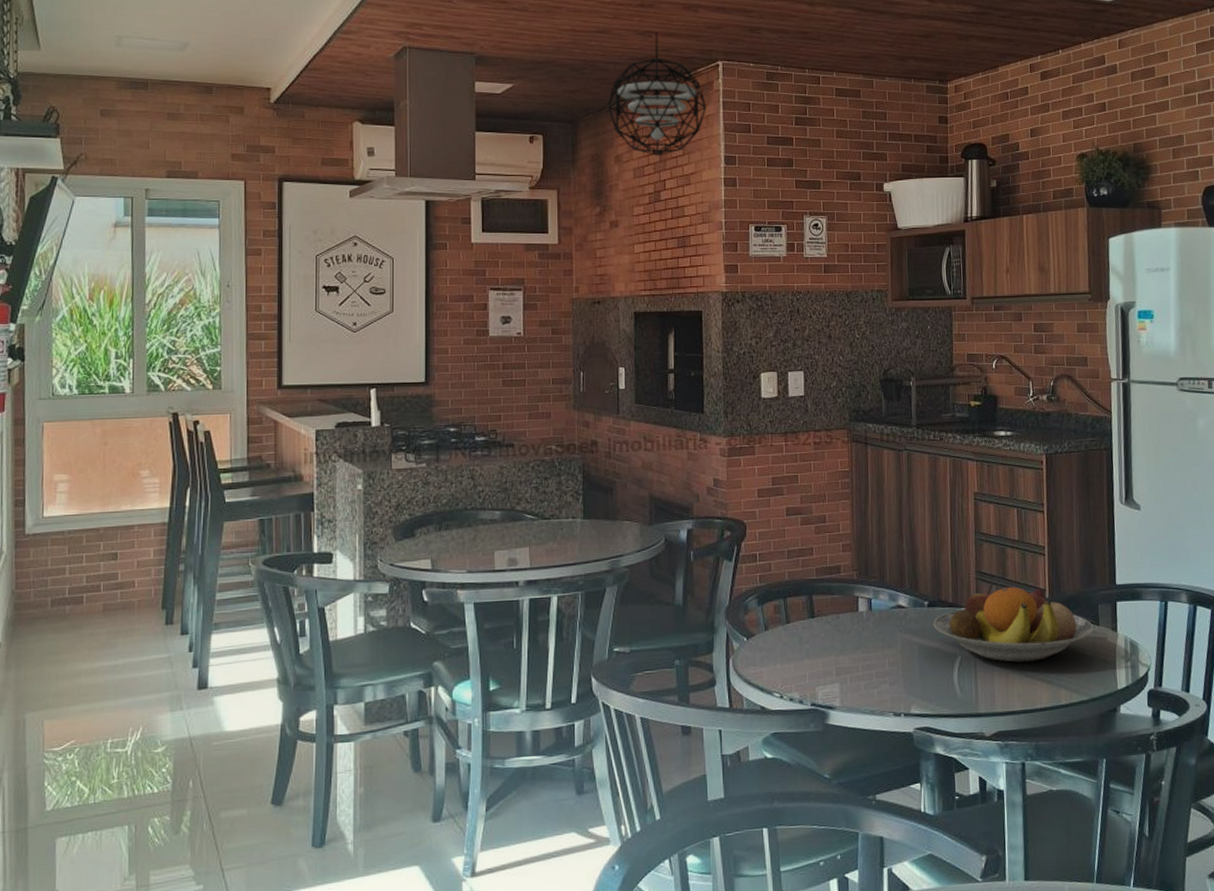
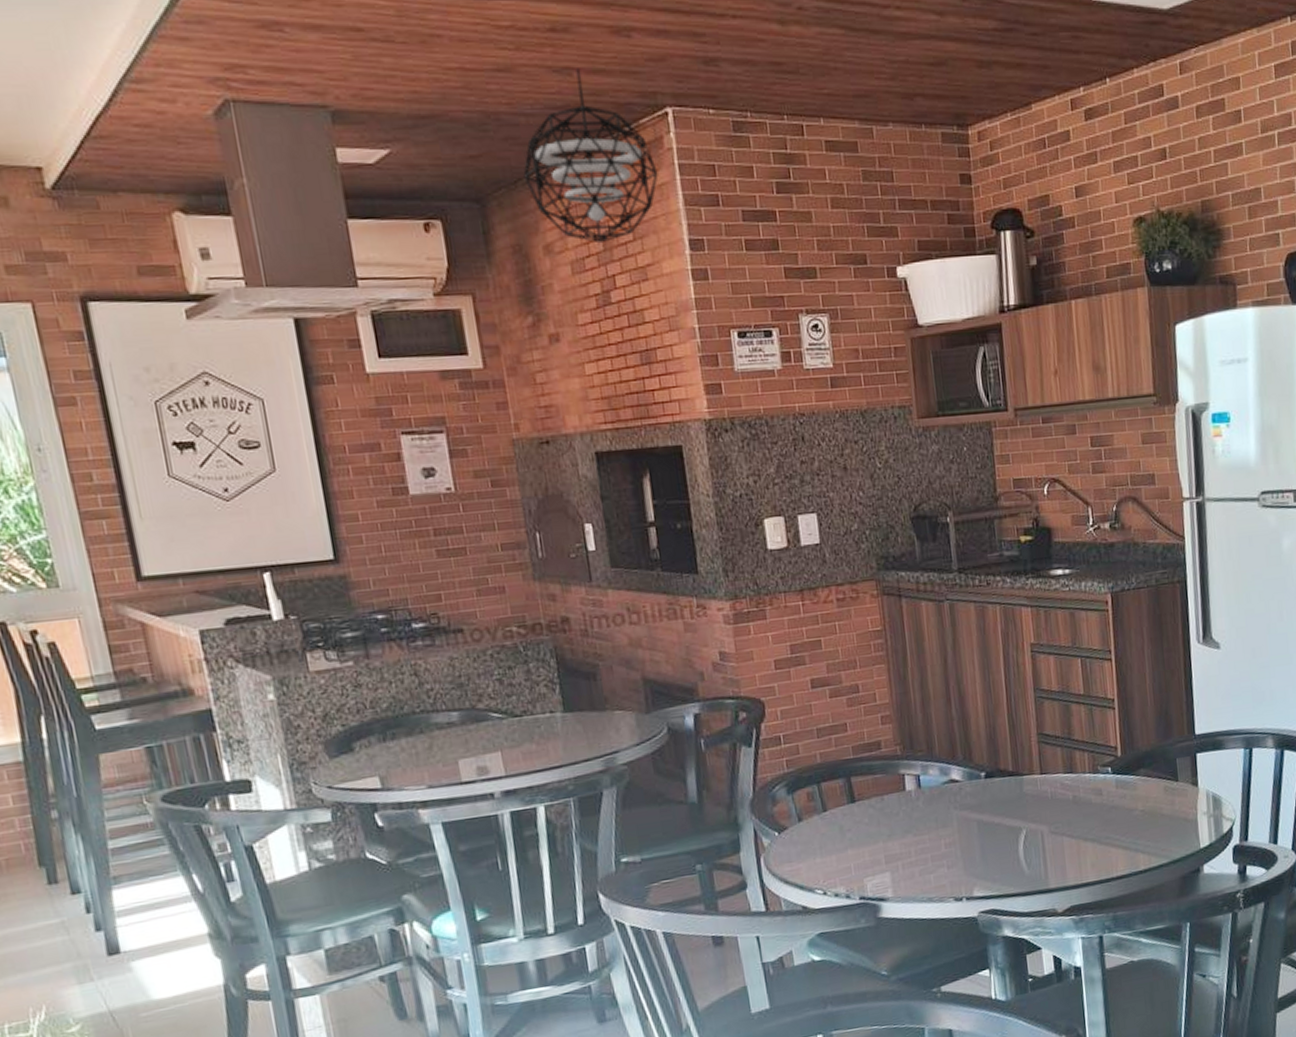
fruit bowl: present [933,585,1094,663] -> none [992,746,1172,831]

